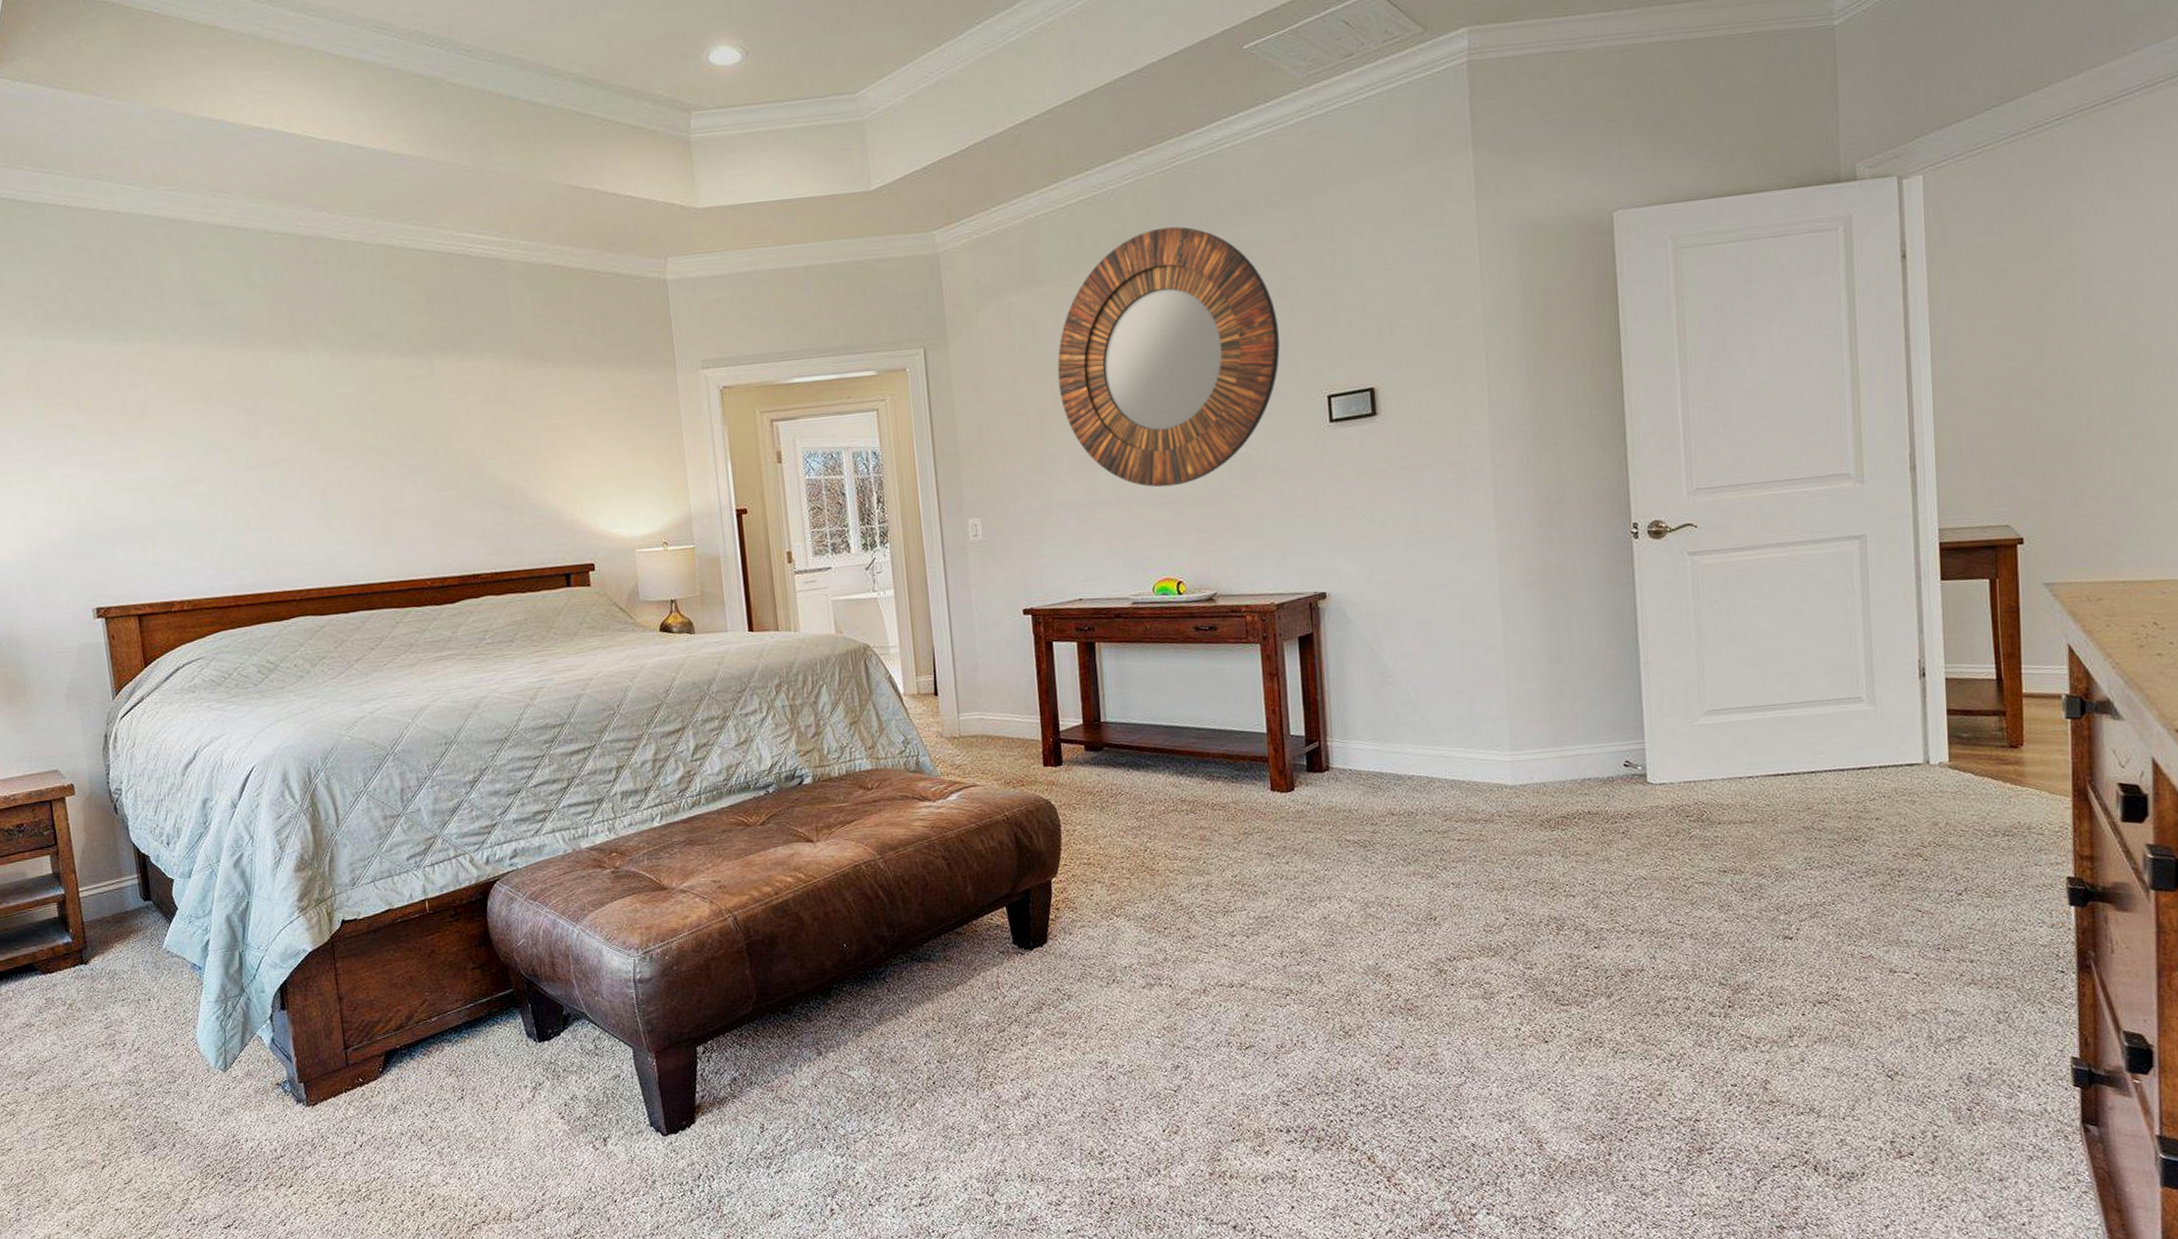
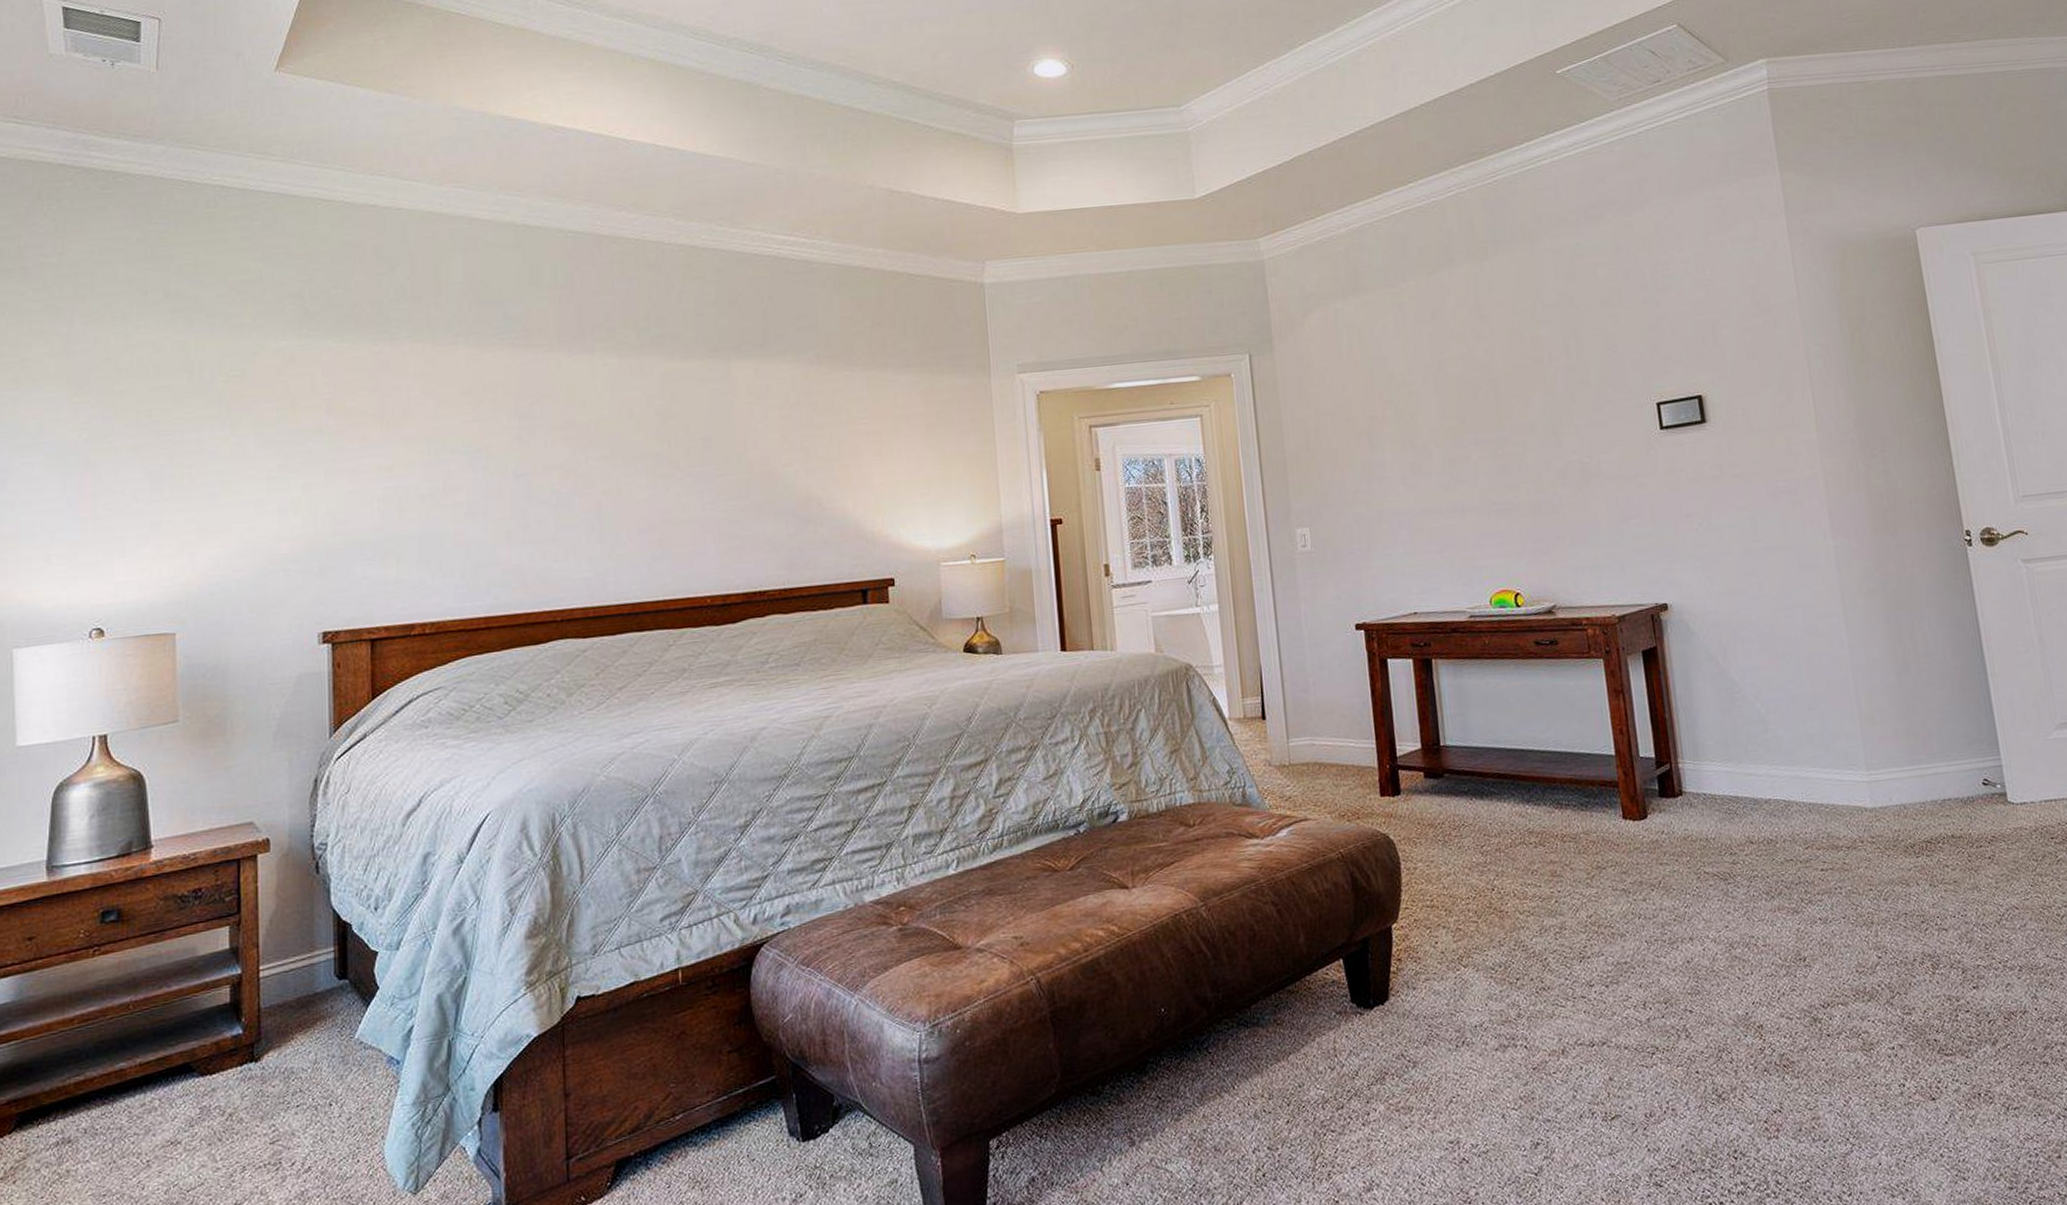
home mirror: present [1057,226,1280,488] -> none [1385,237,1607,496]

